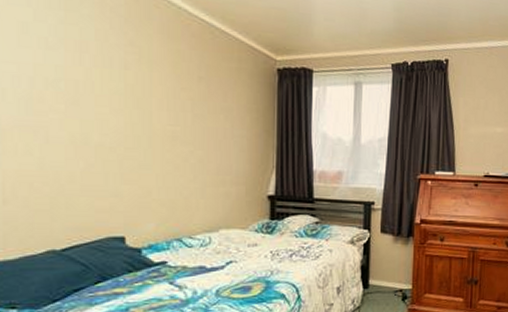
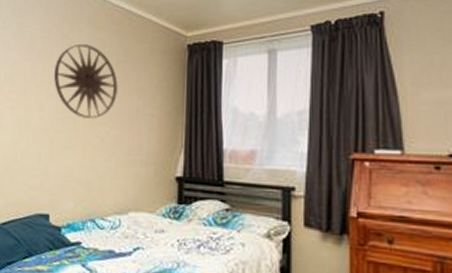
wall art: none [118,53,201,137] -> present [54,43,118,118]

